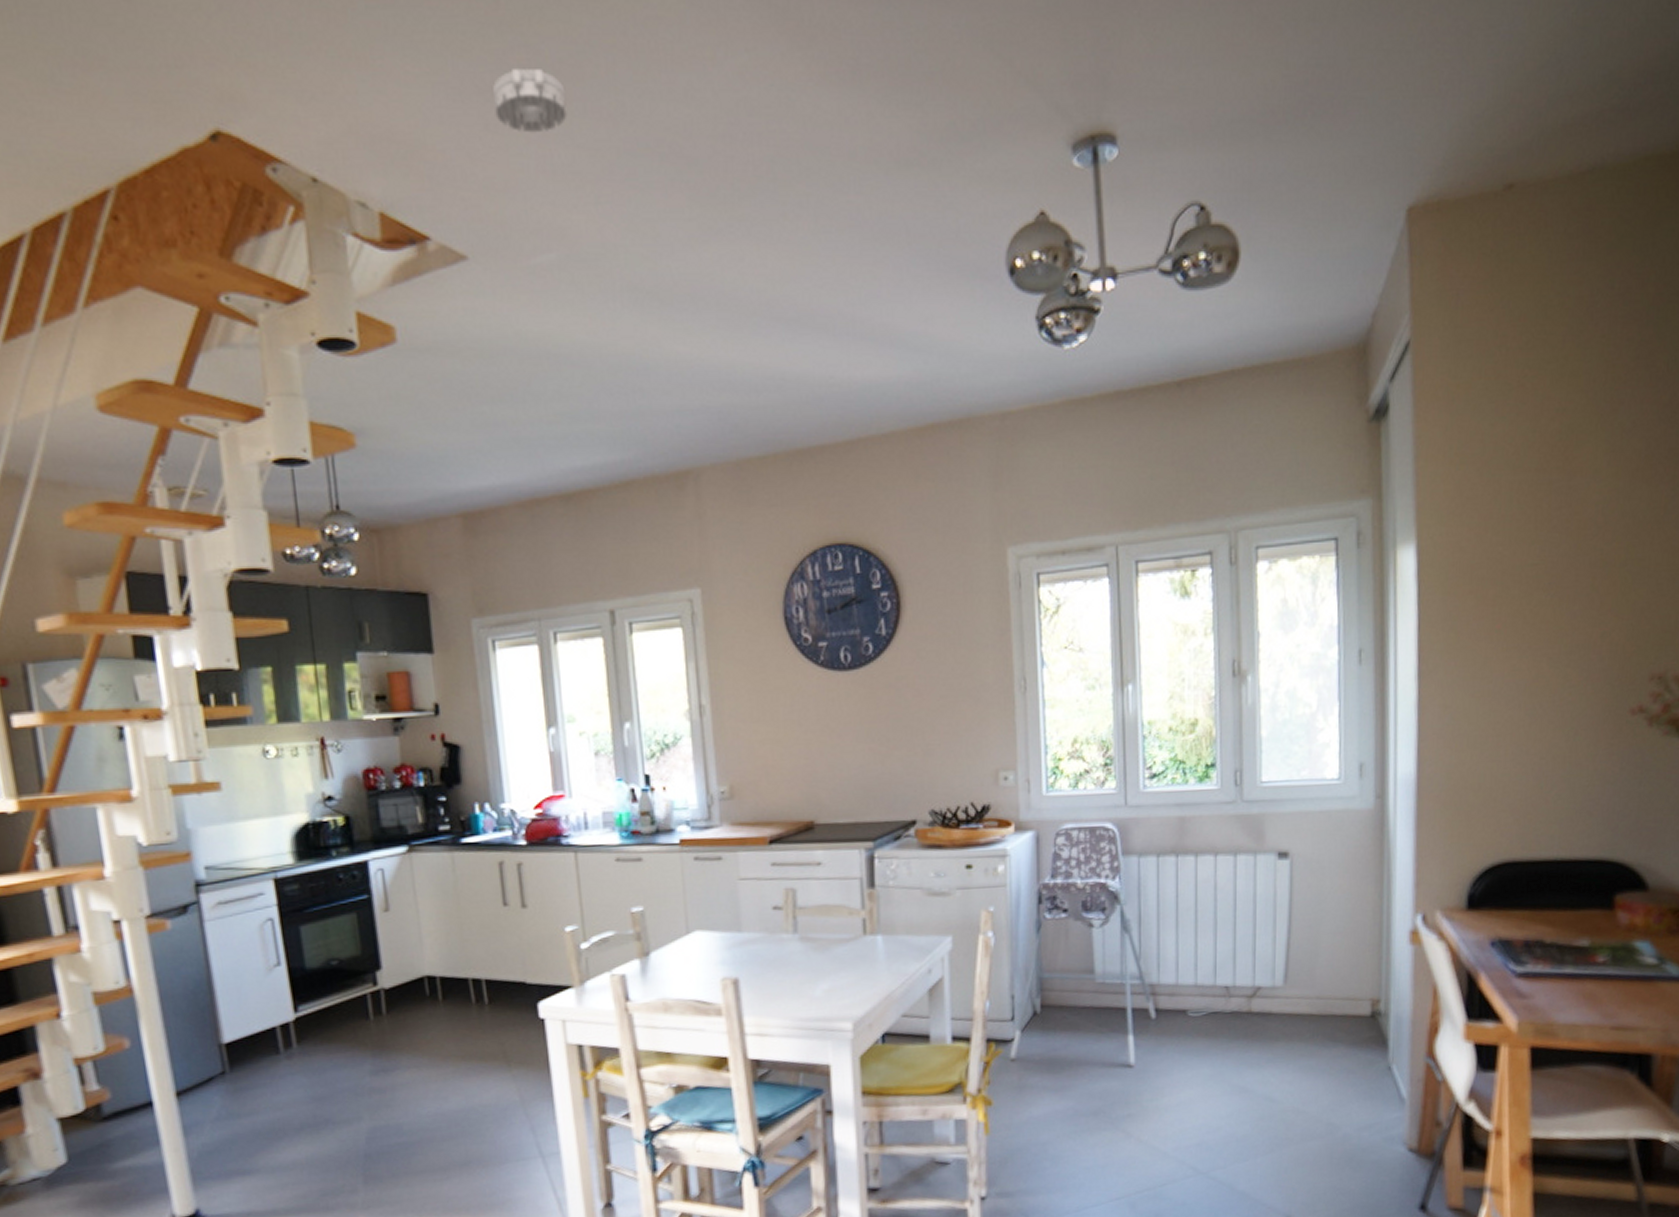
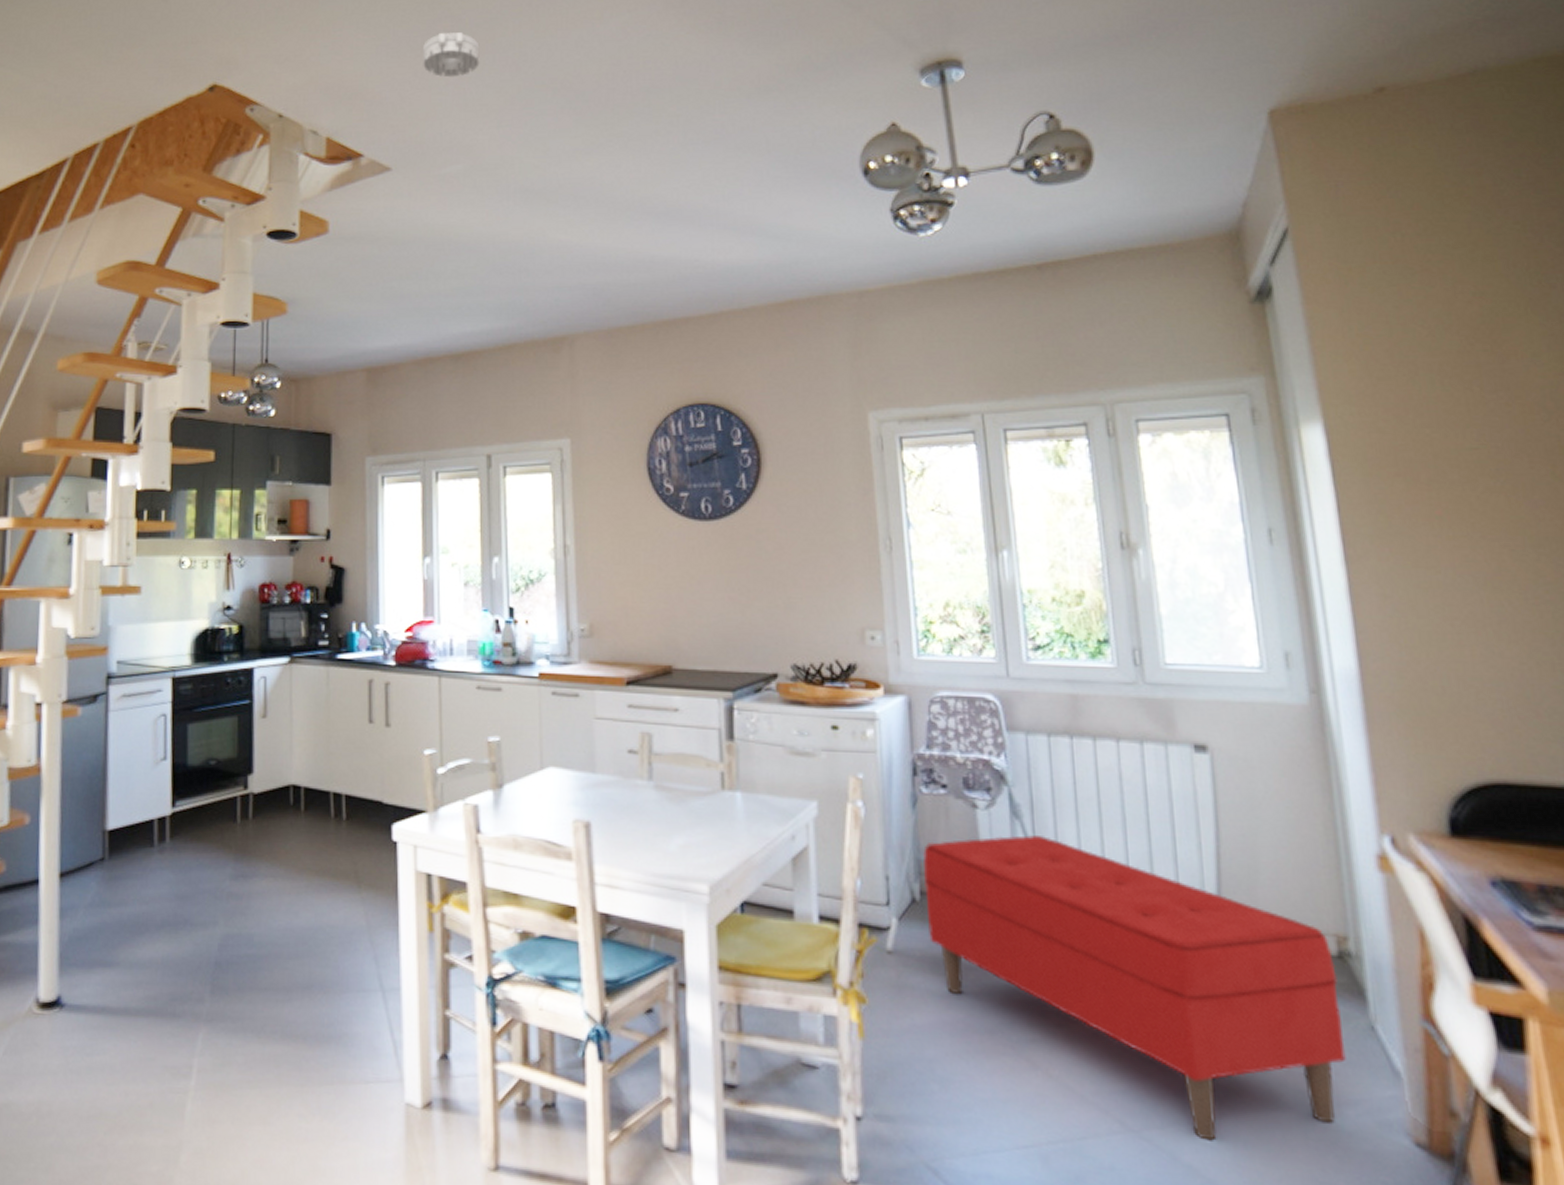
bench: none [1045,945,1368,1172] -> present [923,835,1346,1141]

